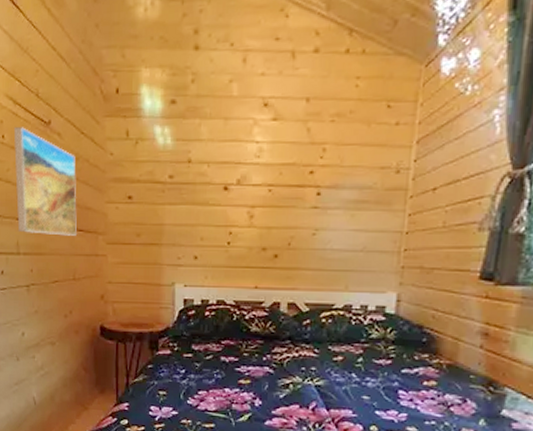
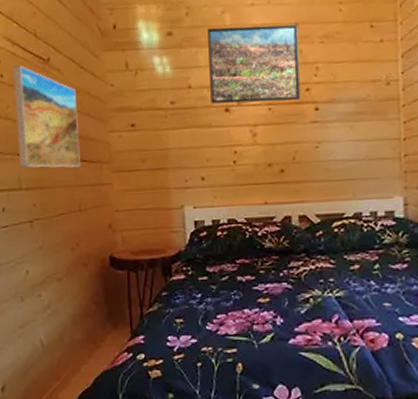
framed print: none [210,98,309,183] -> present [208,24,301,104]

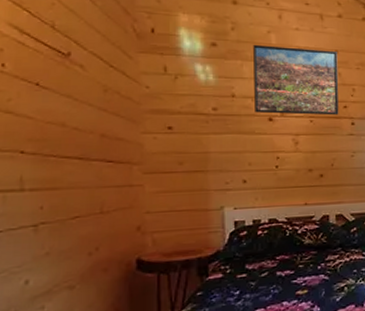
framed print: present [12,65,80,168] -> none [18,55,105,168]

